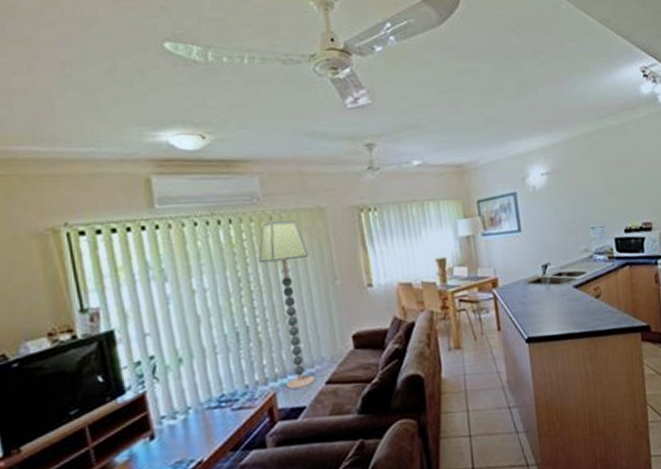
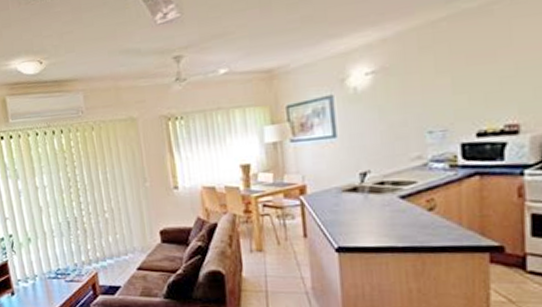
floor lamp: present [258,220,315,390] -> none [83,129,129,272]

